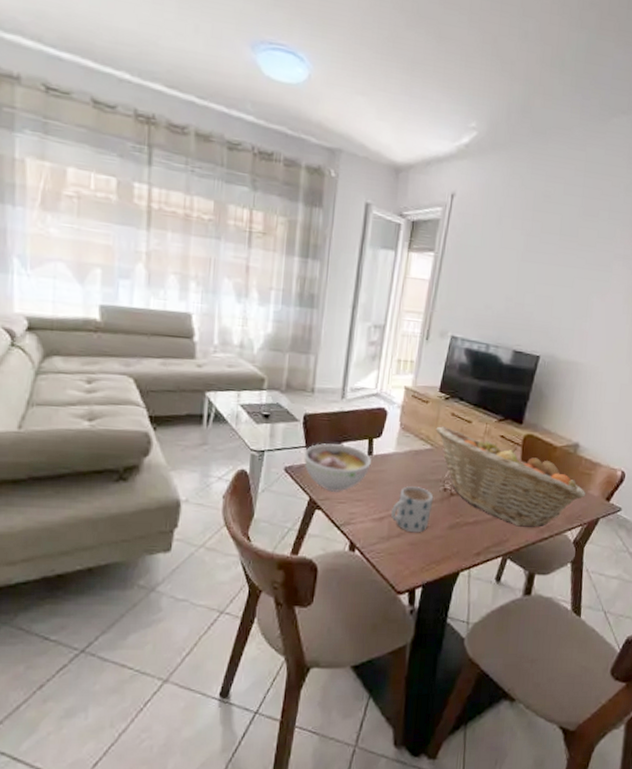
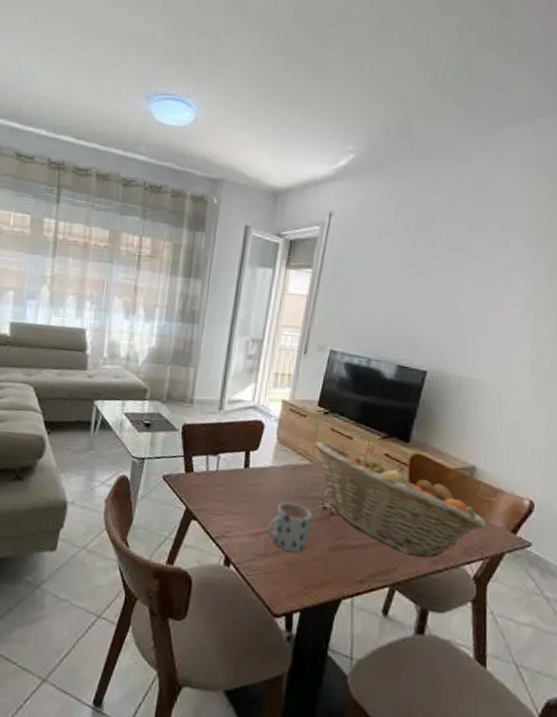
bowl: present [304,443,371,493] -> none [181,453,248,505]

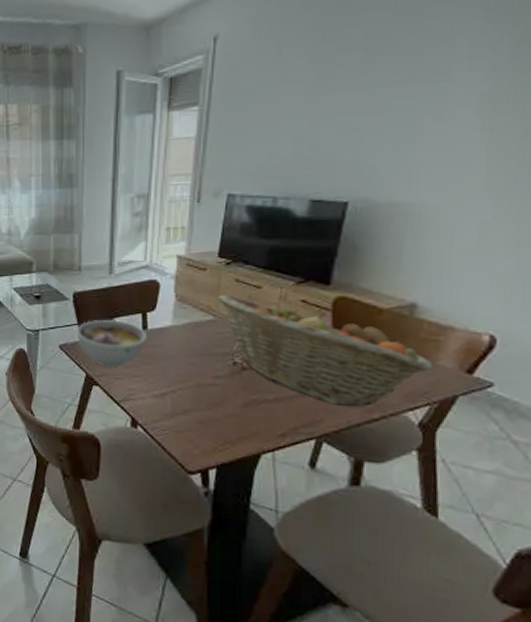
bowl: none [181,453,248,505] -> present [77,320,146,369]
mug: present [266,502,312,553] -> none [172,361,222,410]

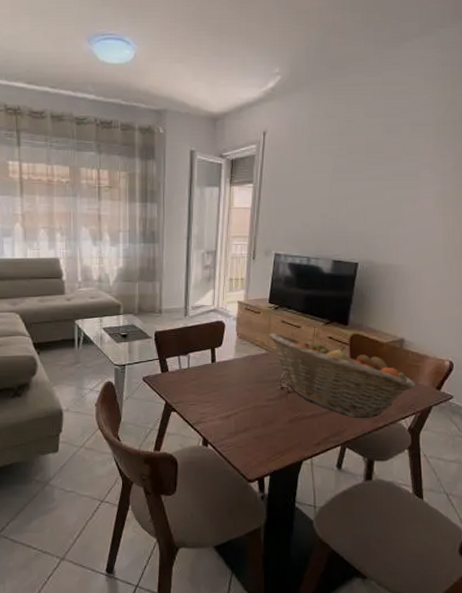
bowl: present [77,320,146,369] -> none [158,355,215,397]

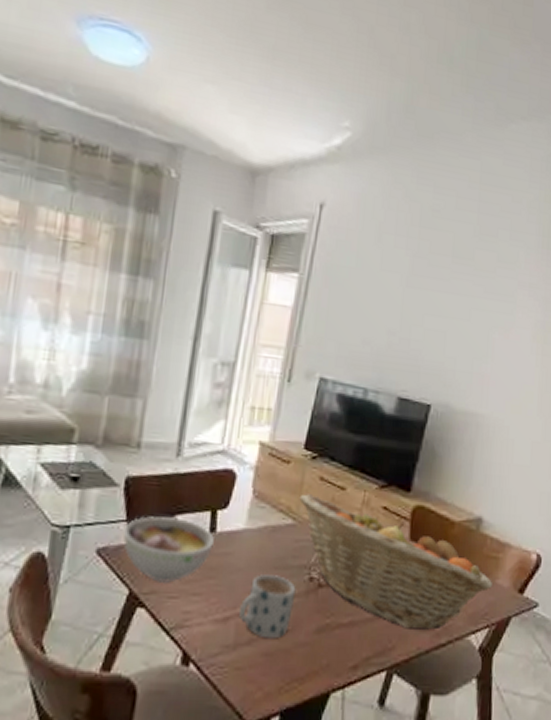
bowl: none [158,355,215,397] -> present [123,516,214,584]
mug: none [235,387,273,428] -> present [238,574,296,639]

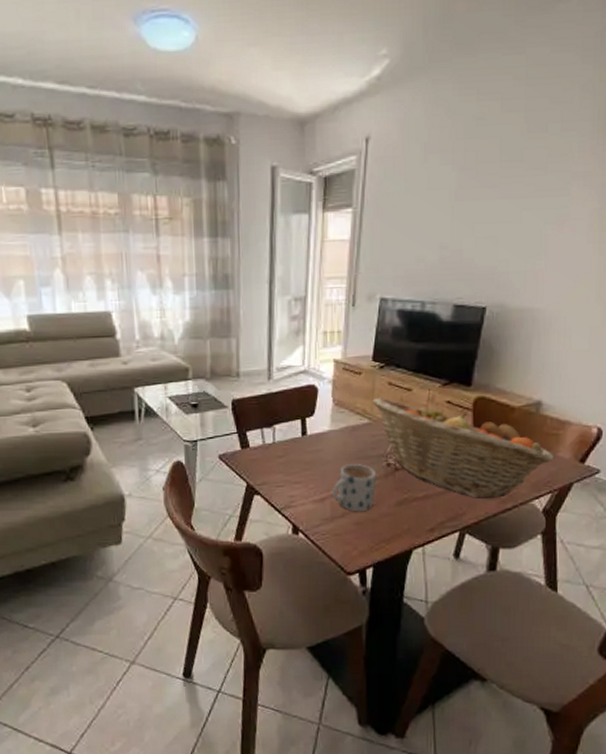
bowl: present [123,516,214,584] -> none [237,427,306,477]

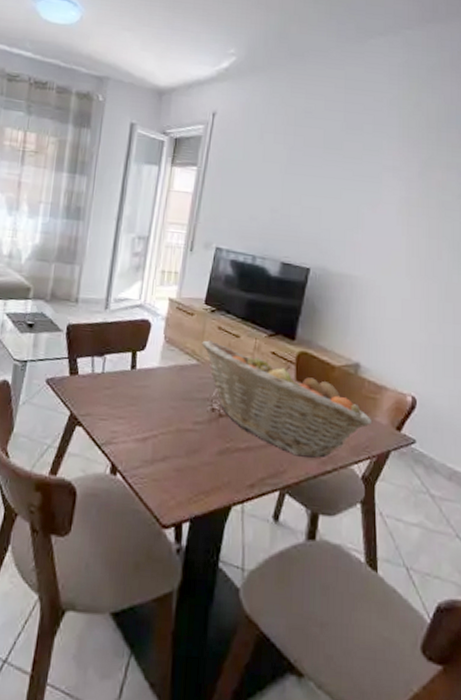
mug: present [332,464,377,512] -> none [154,404,201,458]

